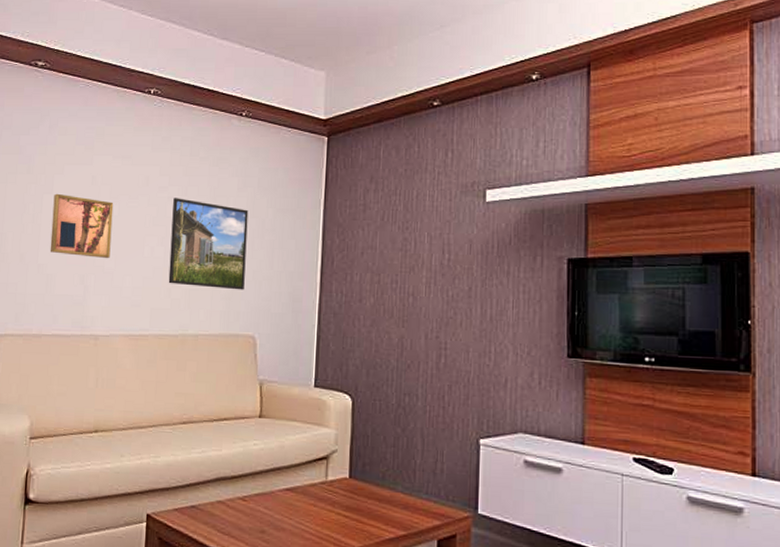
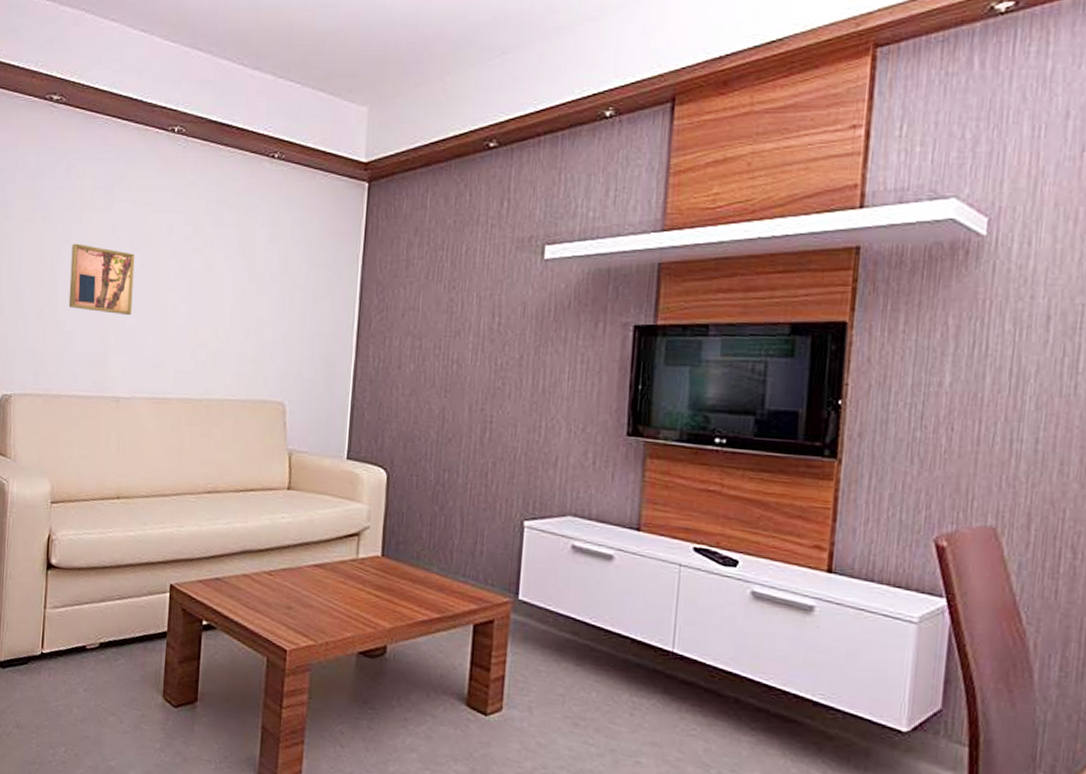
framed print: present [168,198,249,290] -> none [193,250,280,353]

